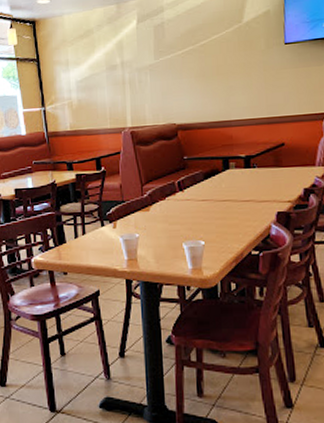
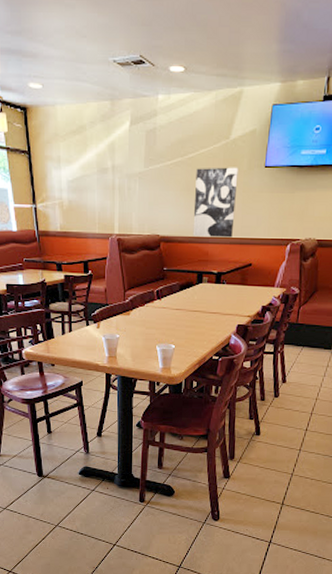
wall art: none [210,48,258,122] -> present [193,167,239,238]

